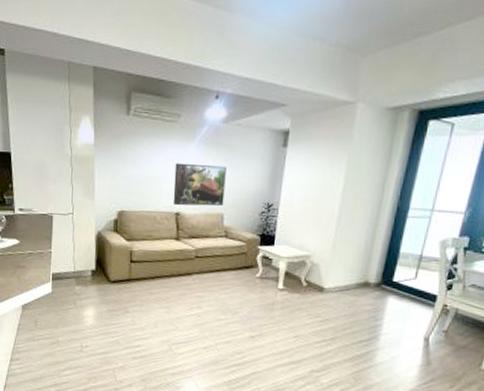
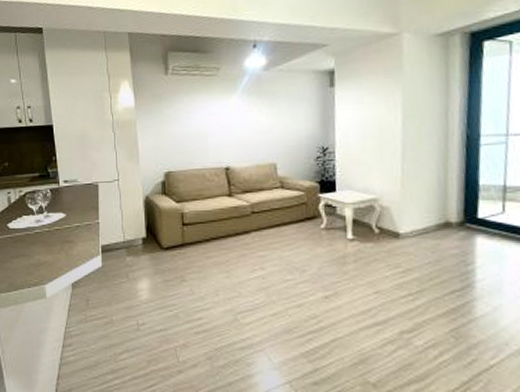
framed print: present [173,163,226,206] -> none [219,114,275,160]

